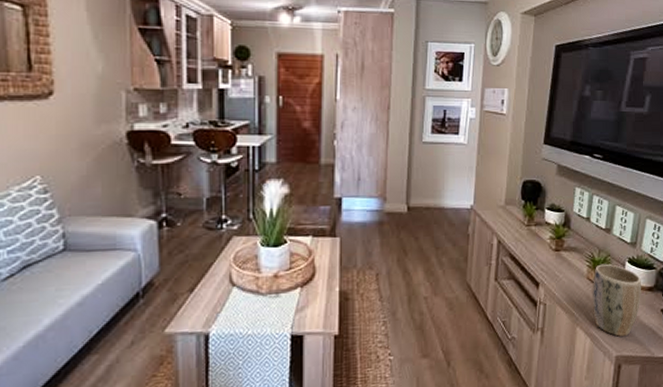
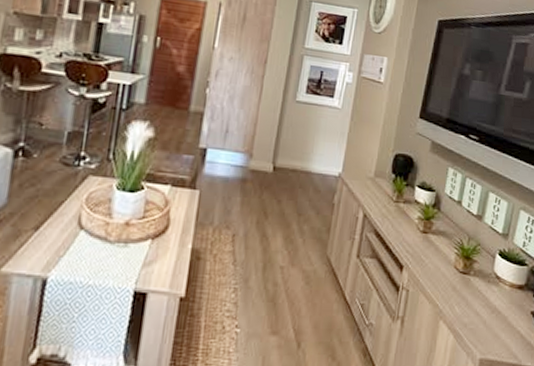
plant pot: present [592,263,642,337] -> none [457,253,512,337]

